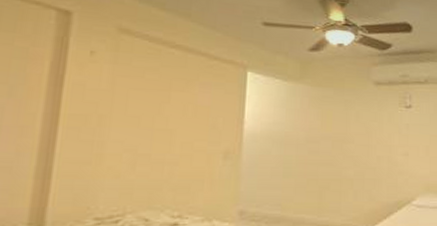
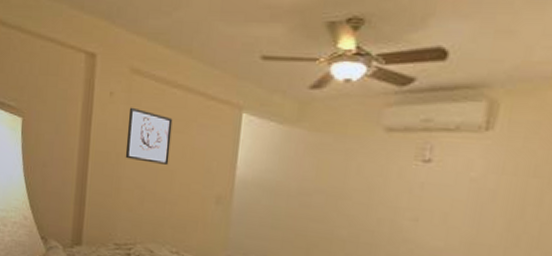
wall art: none [110,66,171,124] -> present [125,107,173,165]

